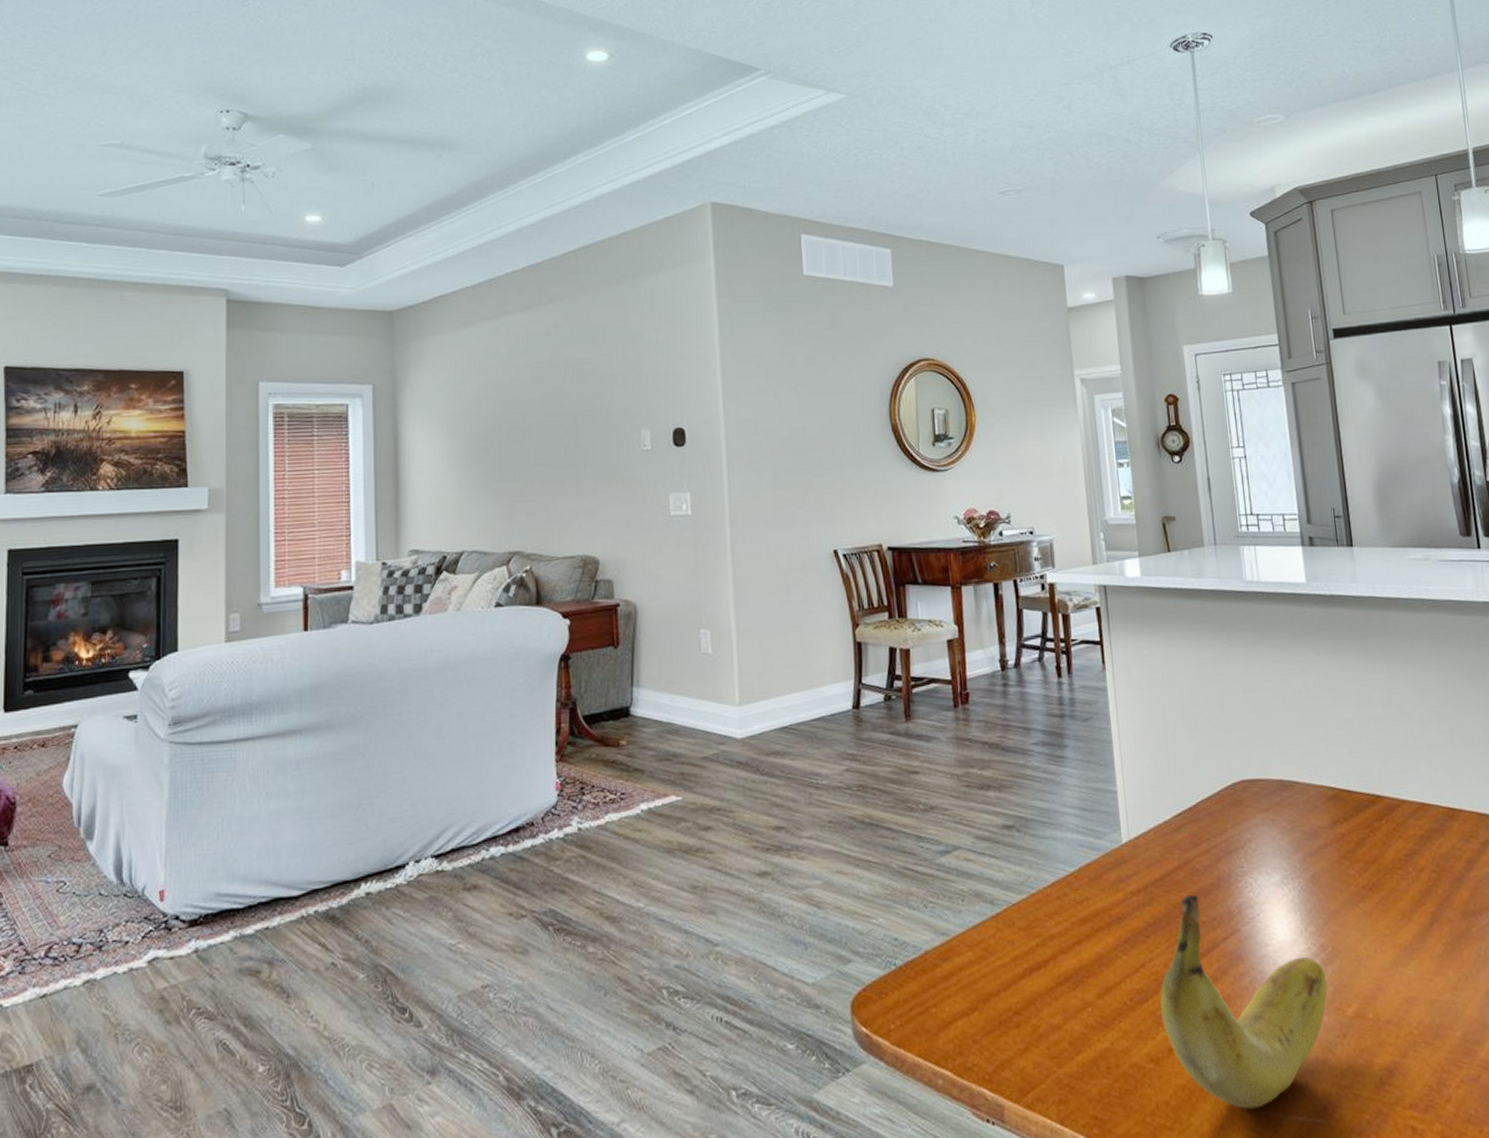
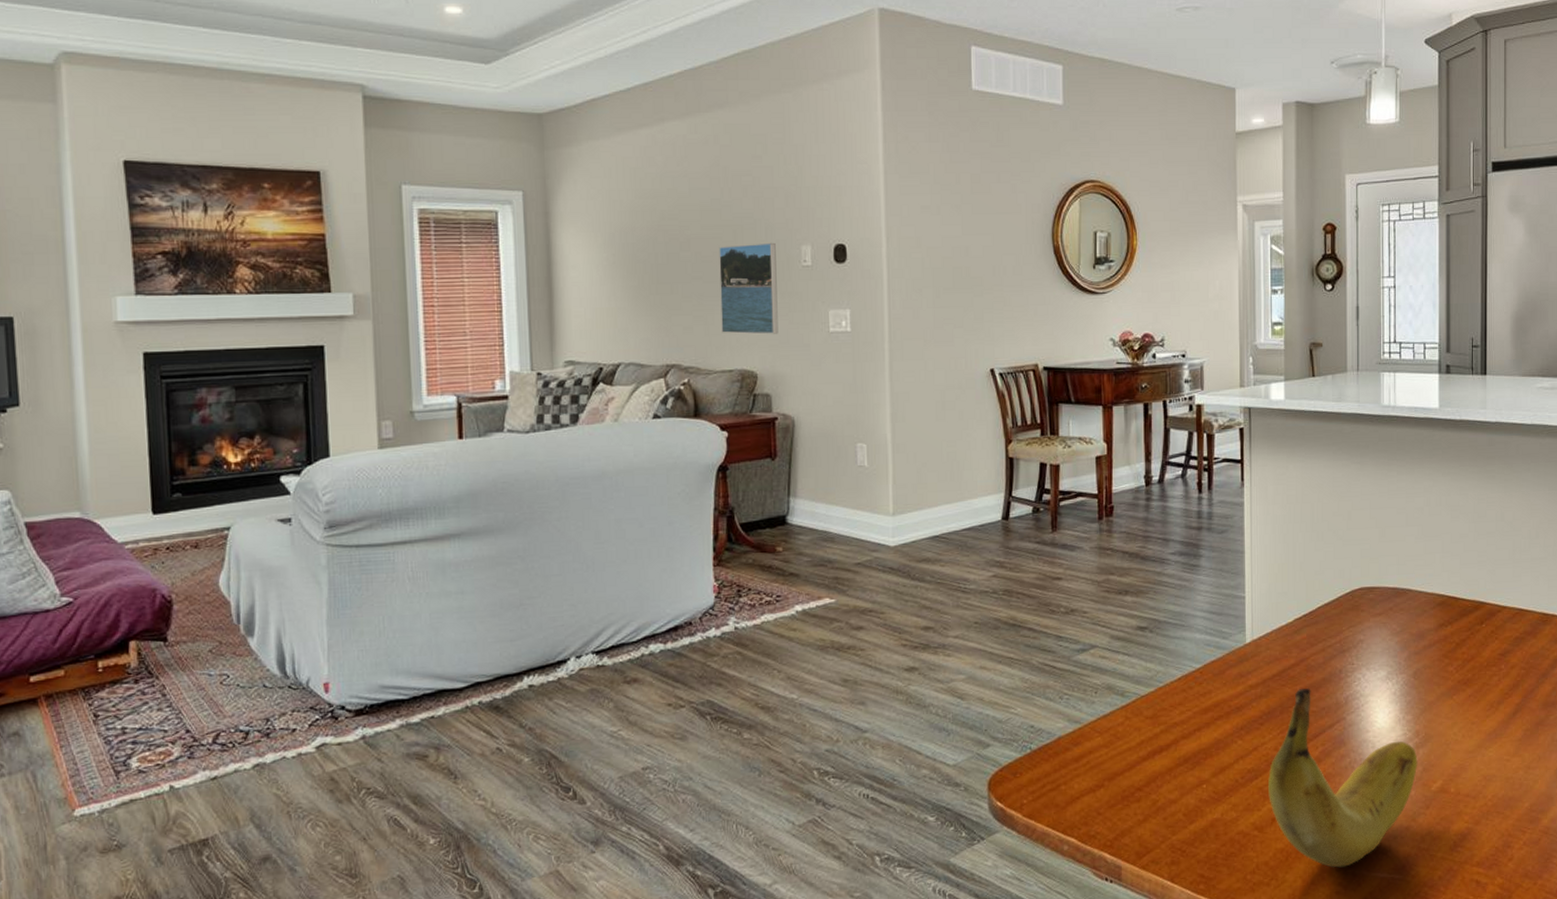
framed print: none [560,428,620,520] -> present [719,242,779,335]

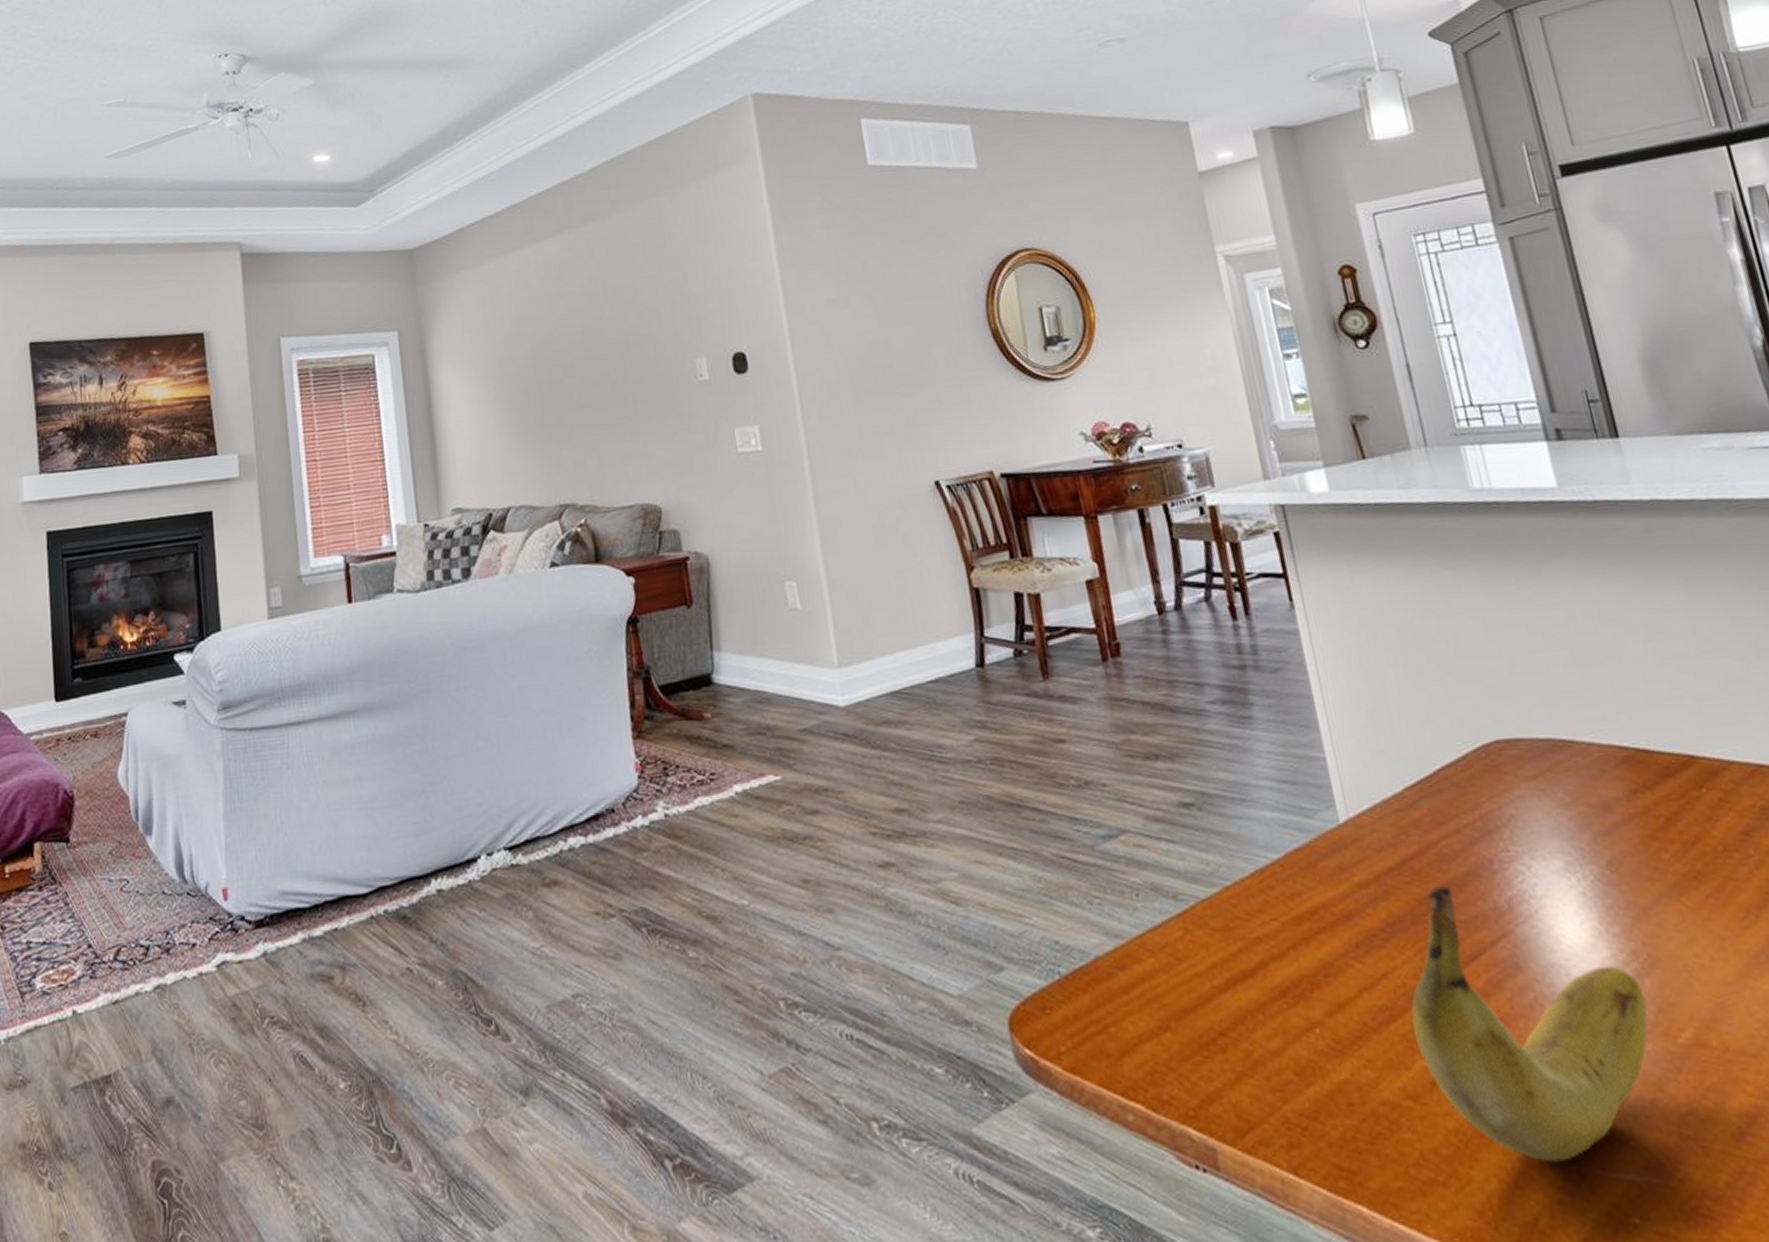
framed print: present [719,242,779,335] -> none [605,358,680,464]

